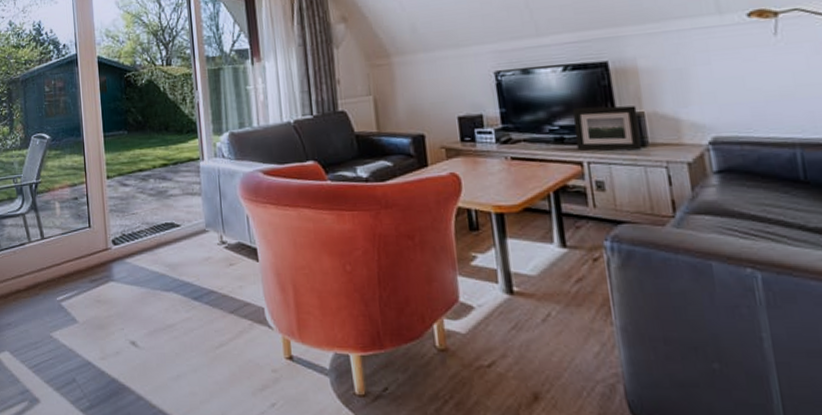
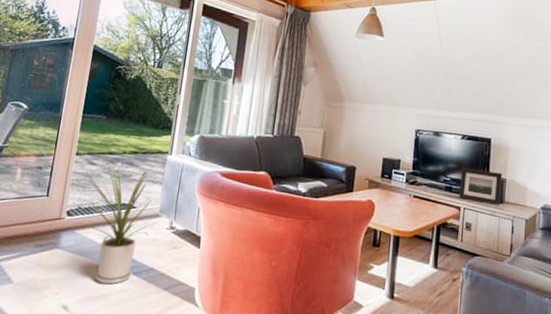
house plant: none [116,175,212,314] -> present [73,161,166,285]

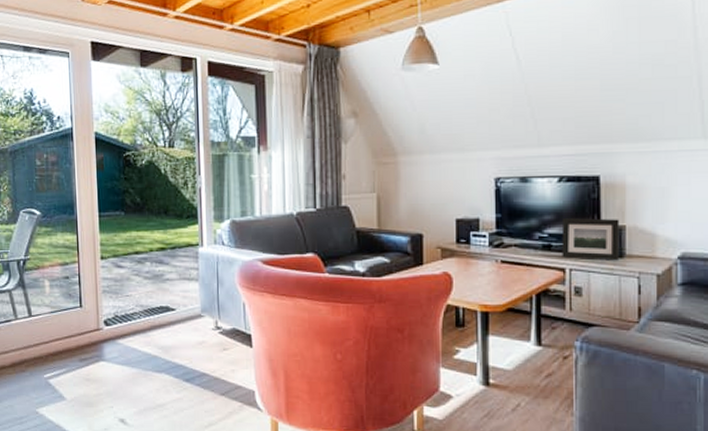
house plant: present [73,161,166,285] -> none [108,261,208,394]

